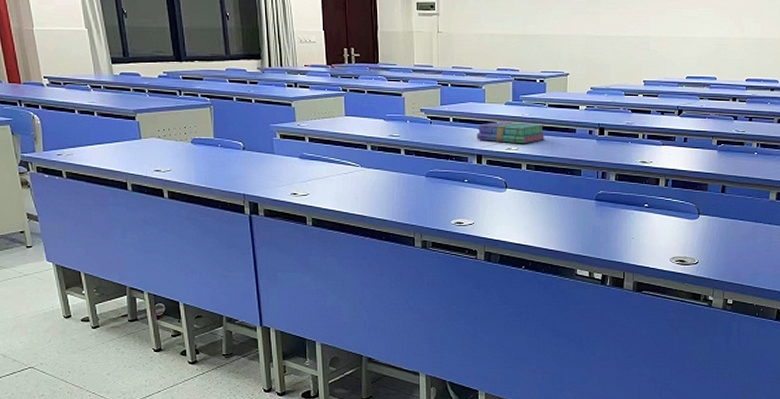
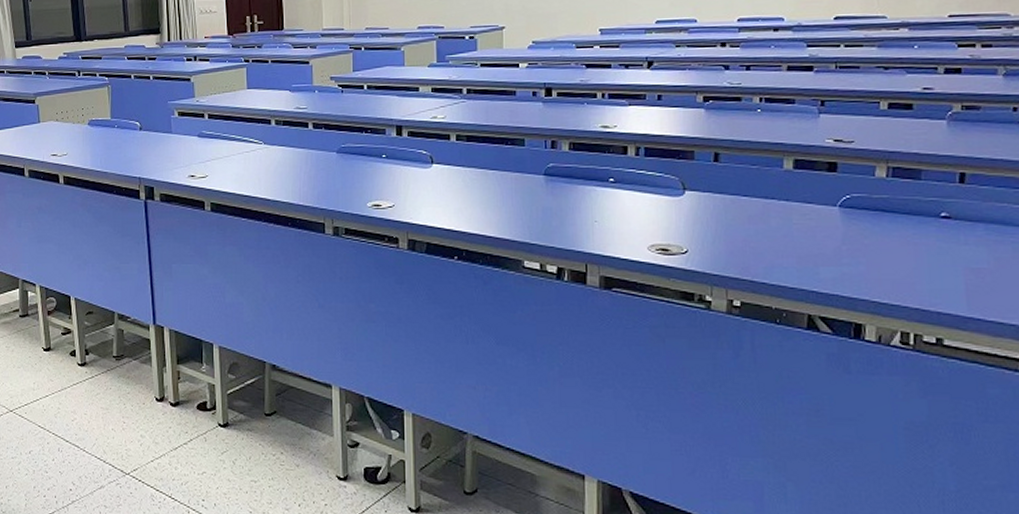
books: present [477,122,546,144] -> none [395,86,479,111]

